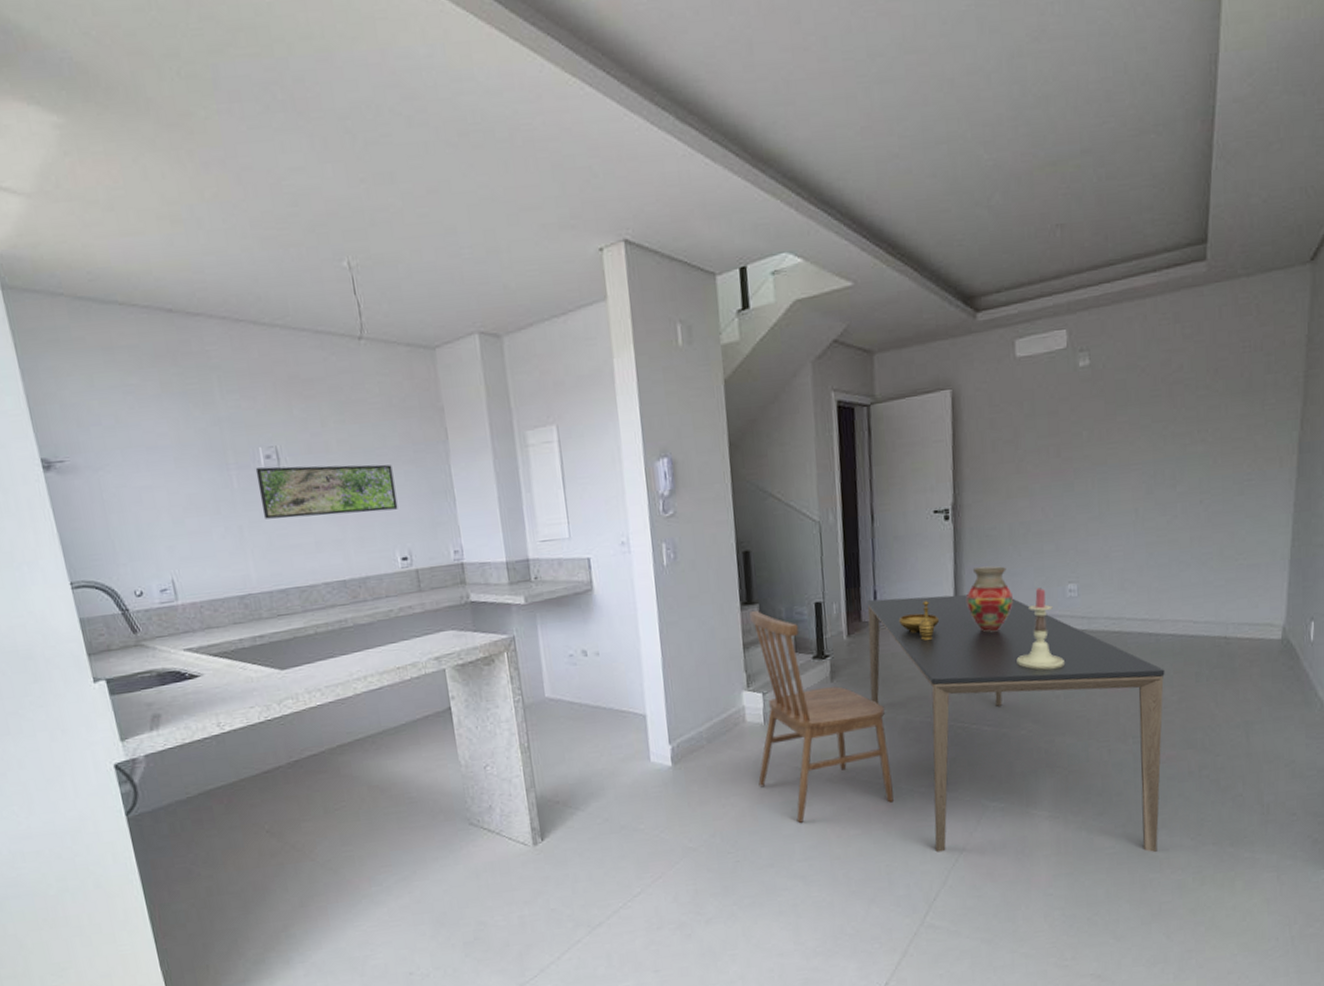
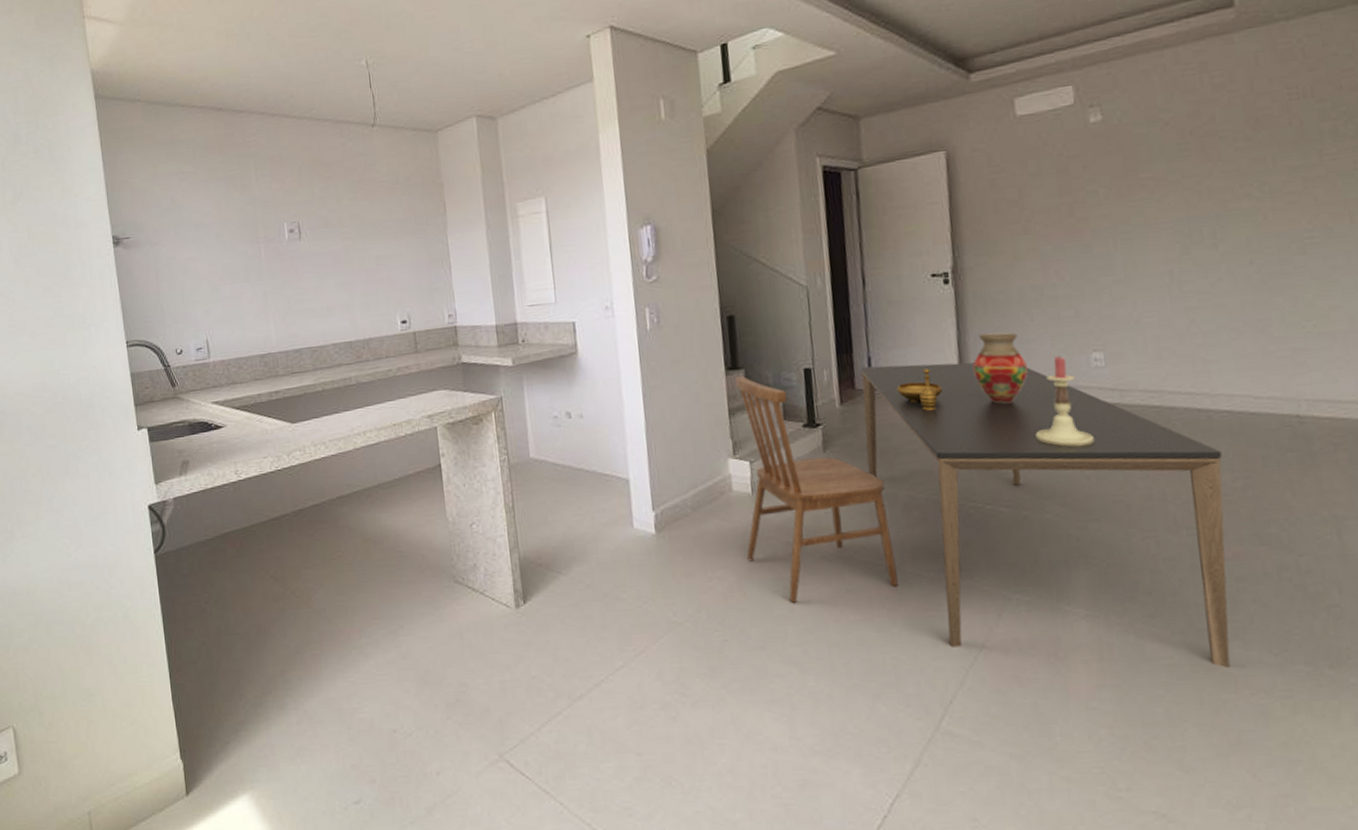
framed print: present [255,464,398,519] -> none [280,236,400,286]

